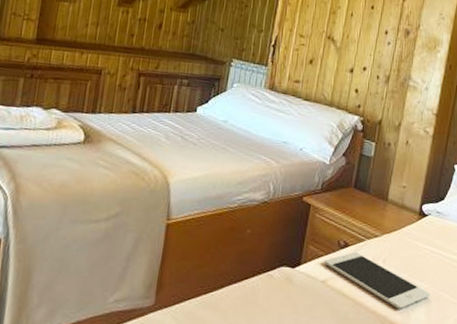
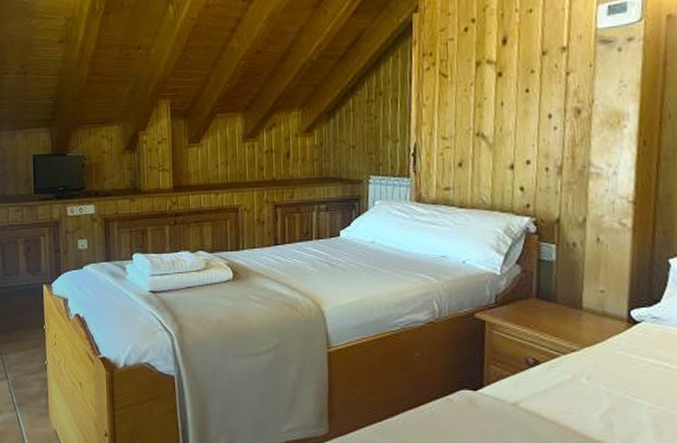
tablet: present [324,251,431,309] -> none [512,369,659,432]

